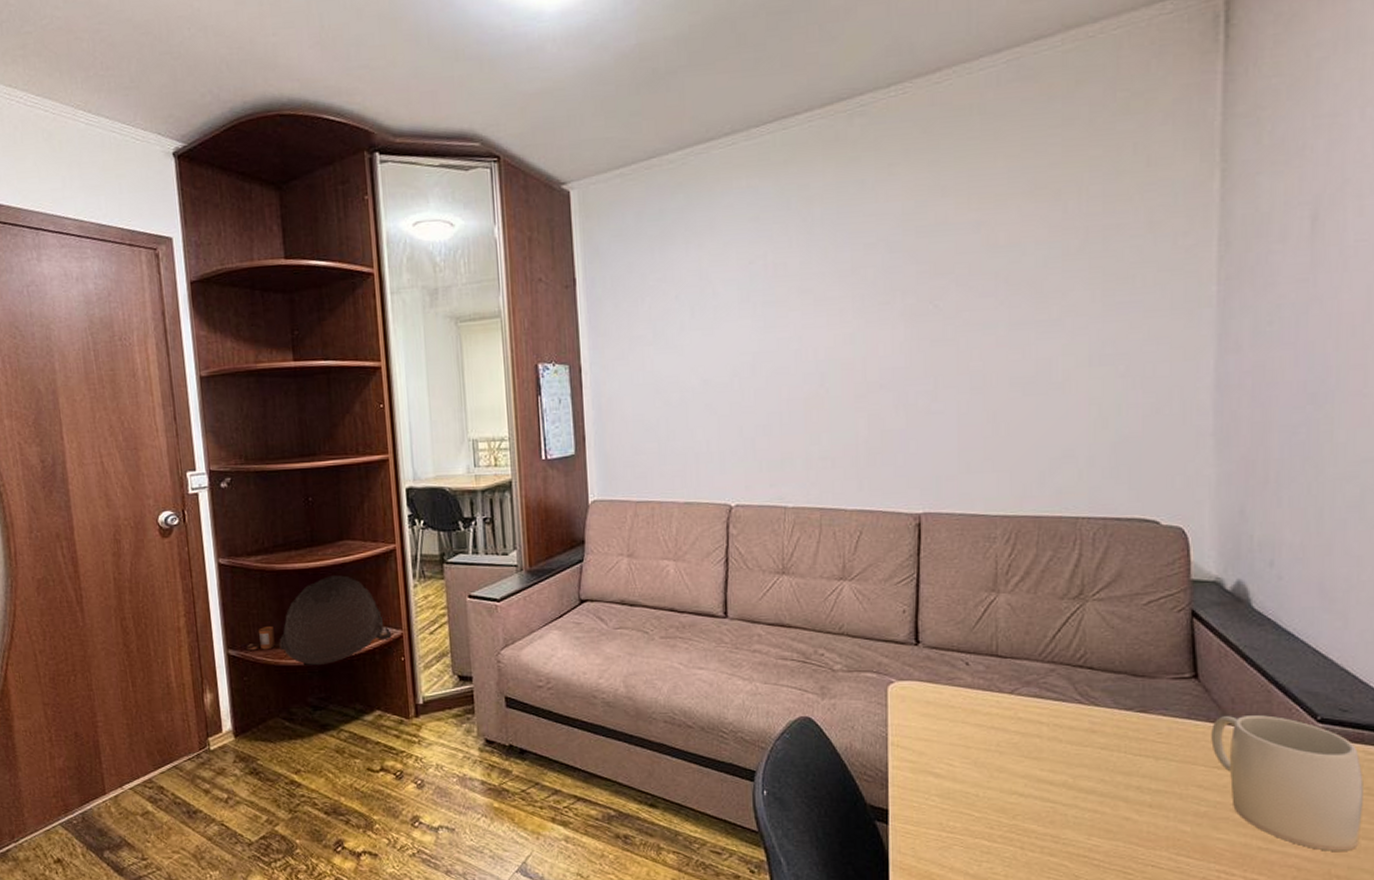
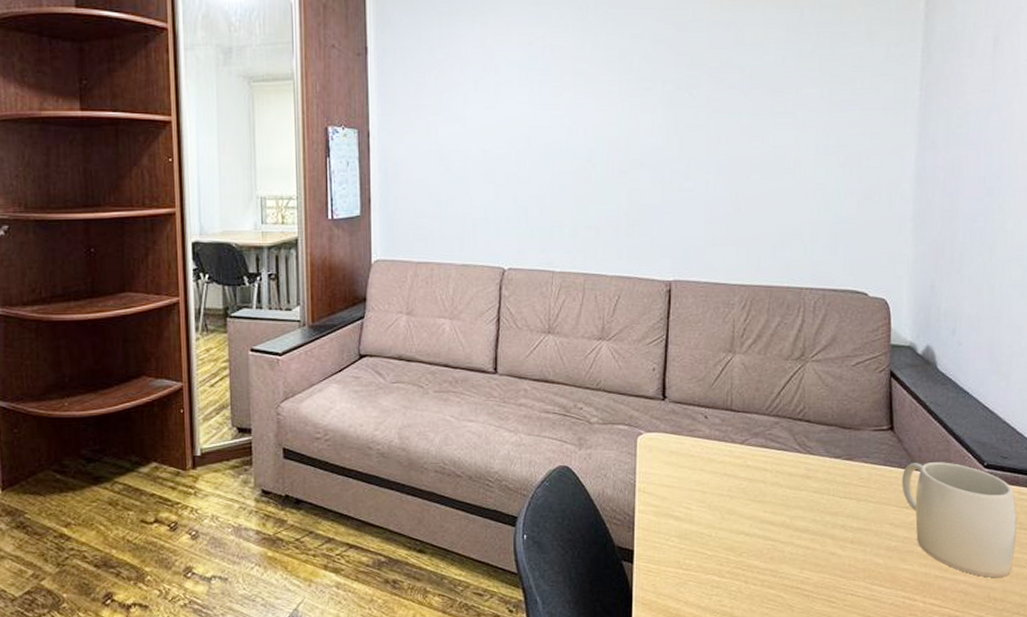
candle: present [246,625,275,651] -> none [17,377,49,402]
woven basket: present [279,575,393,665] -> none [53,327,173,417]

